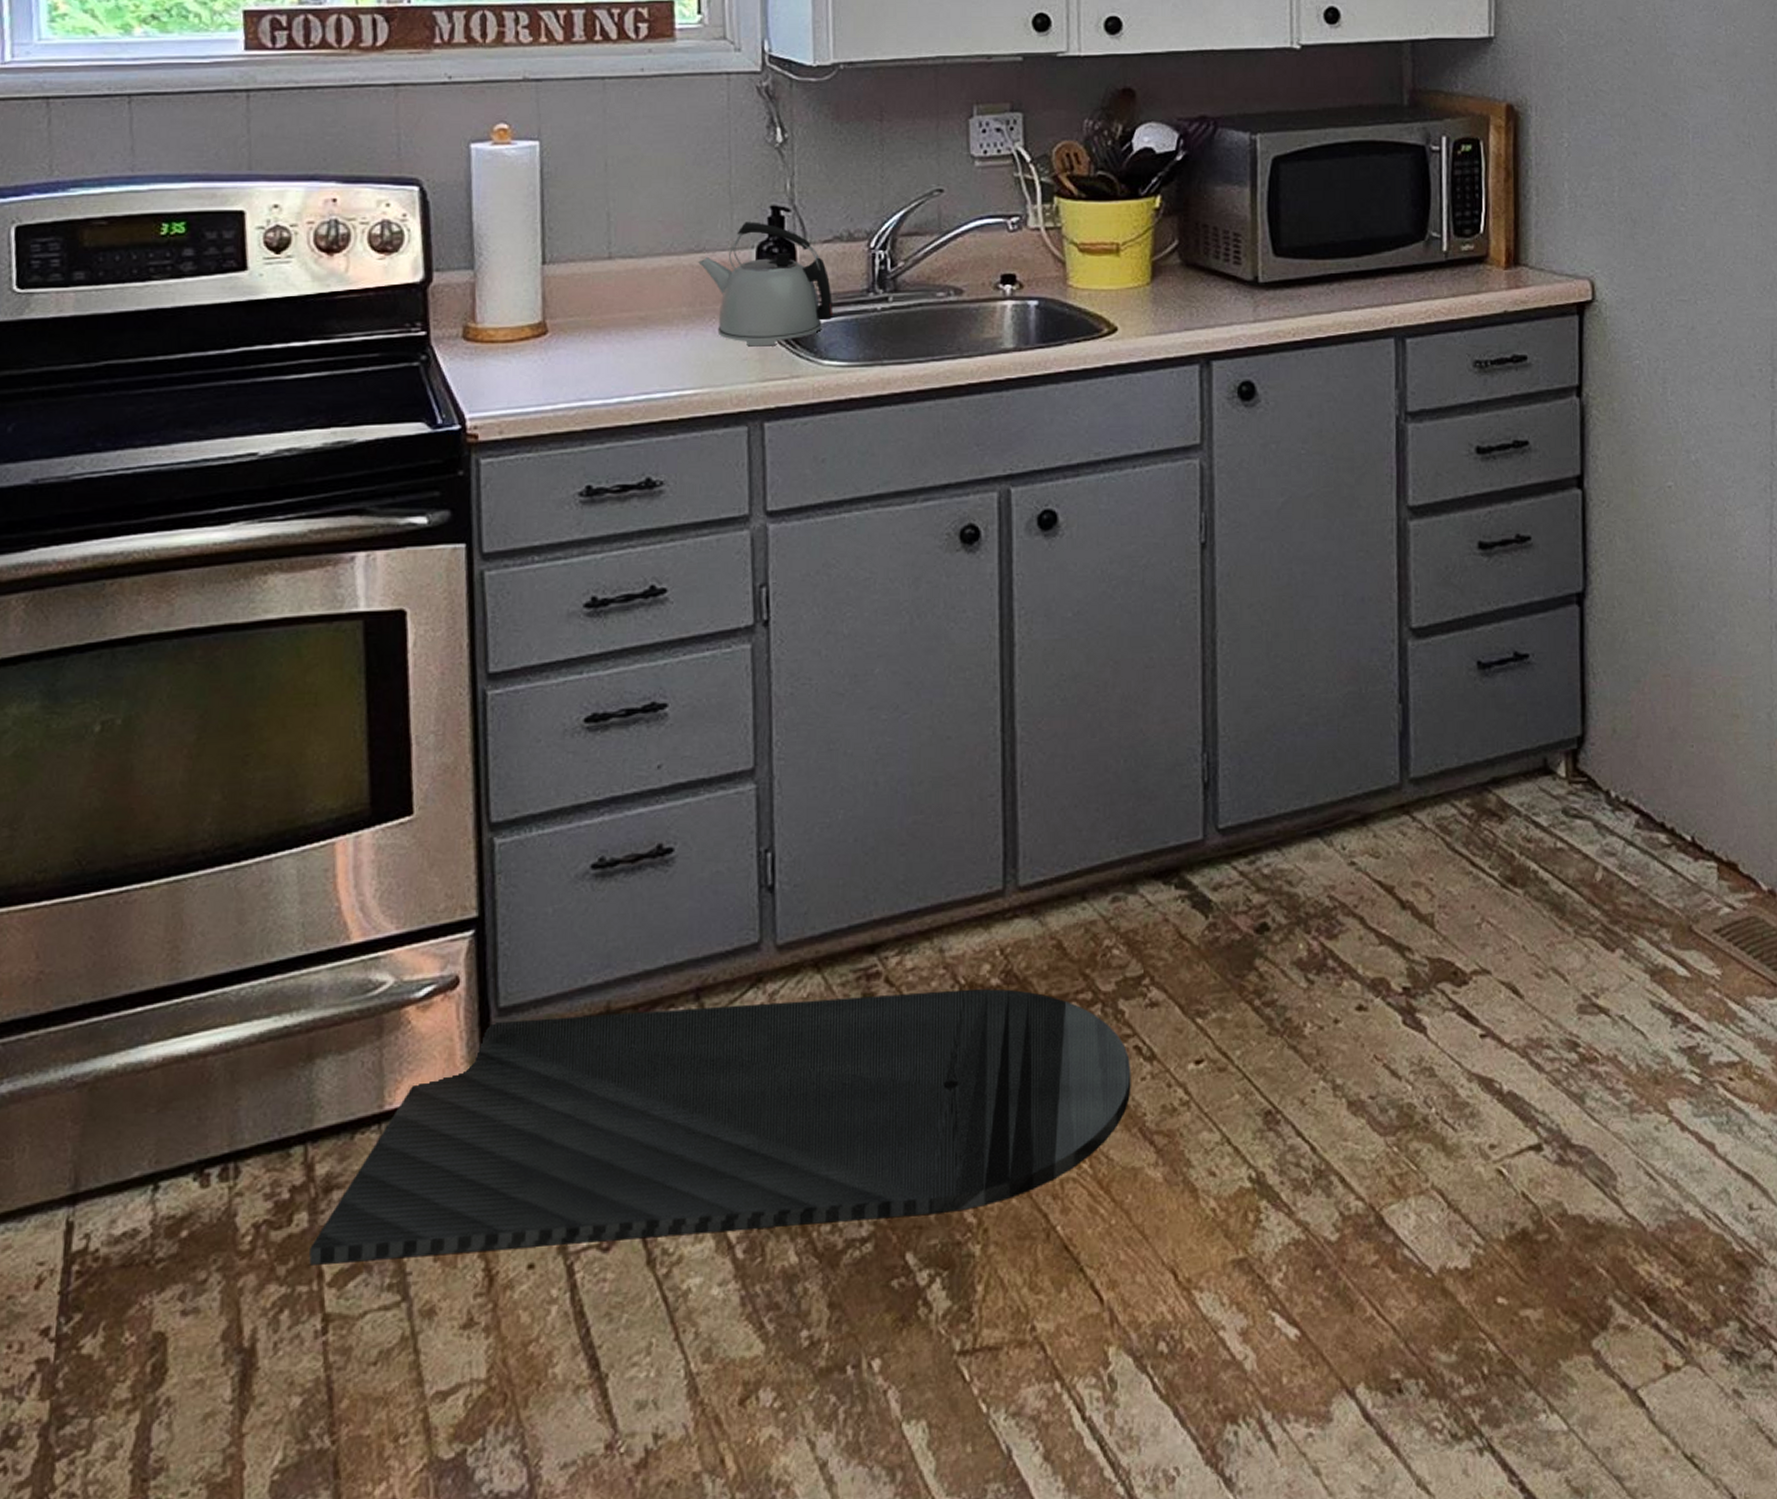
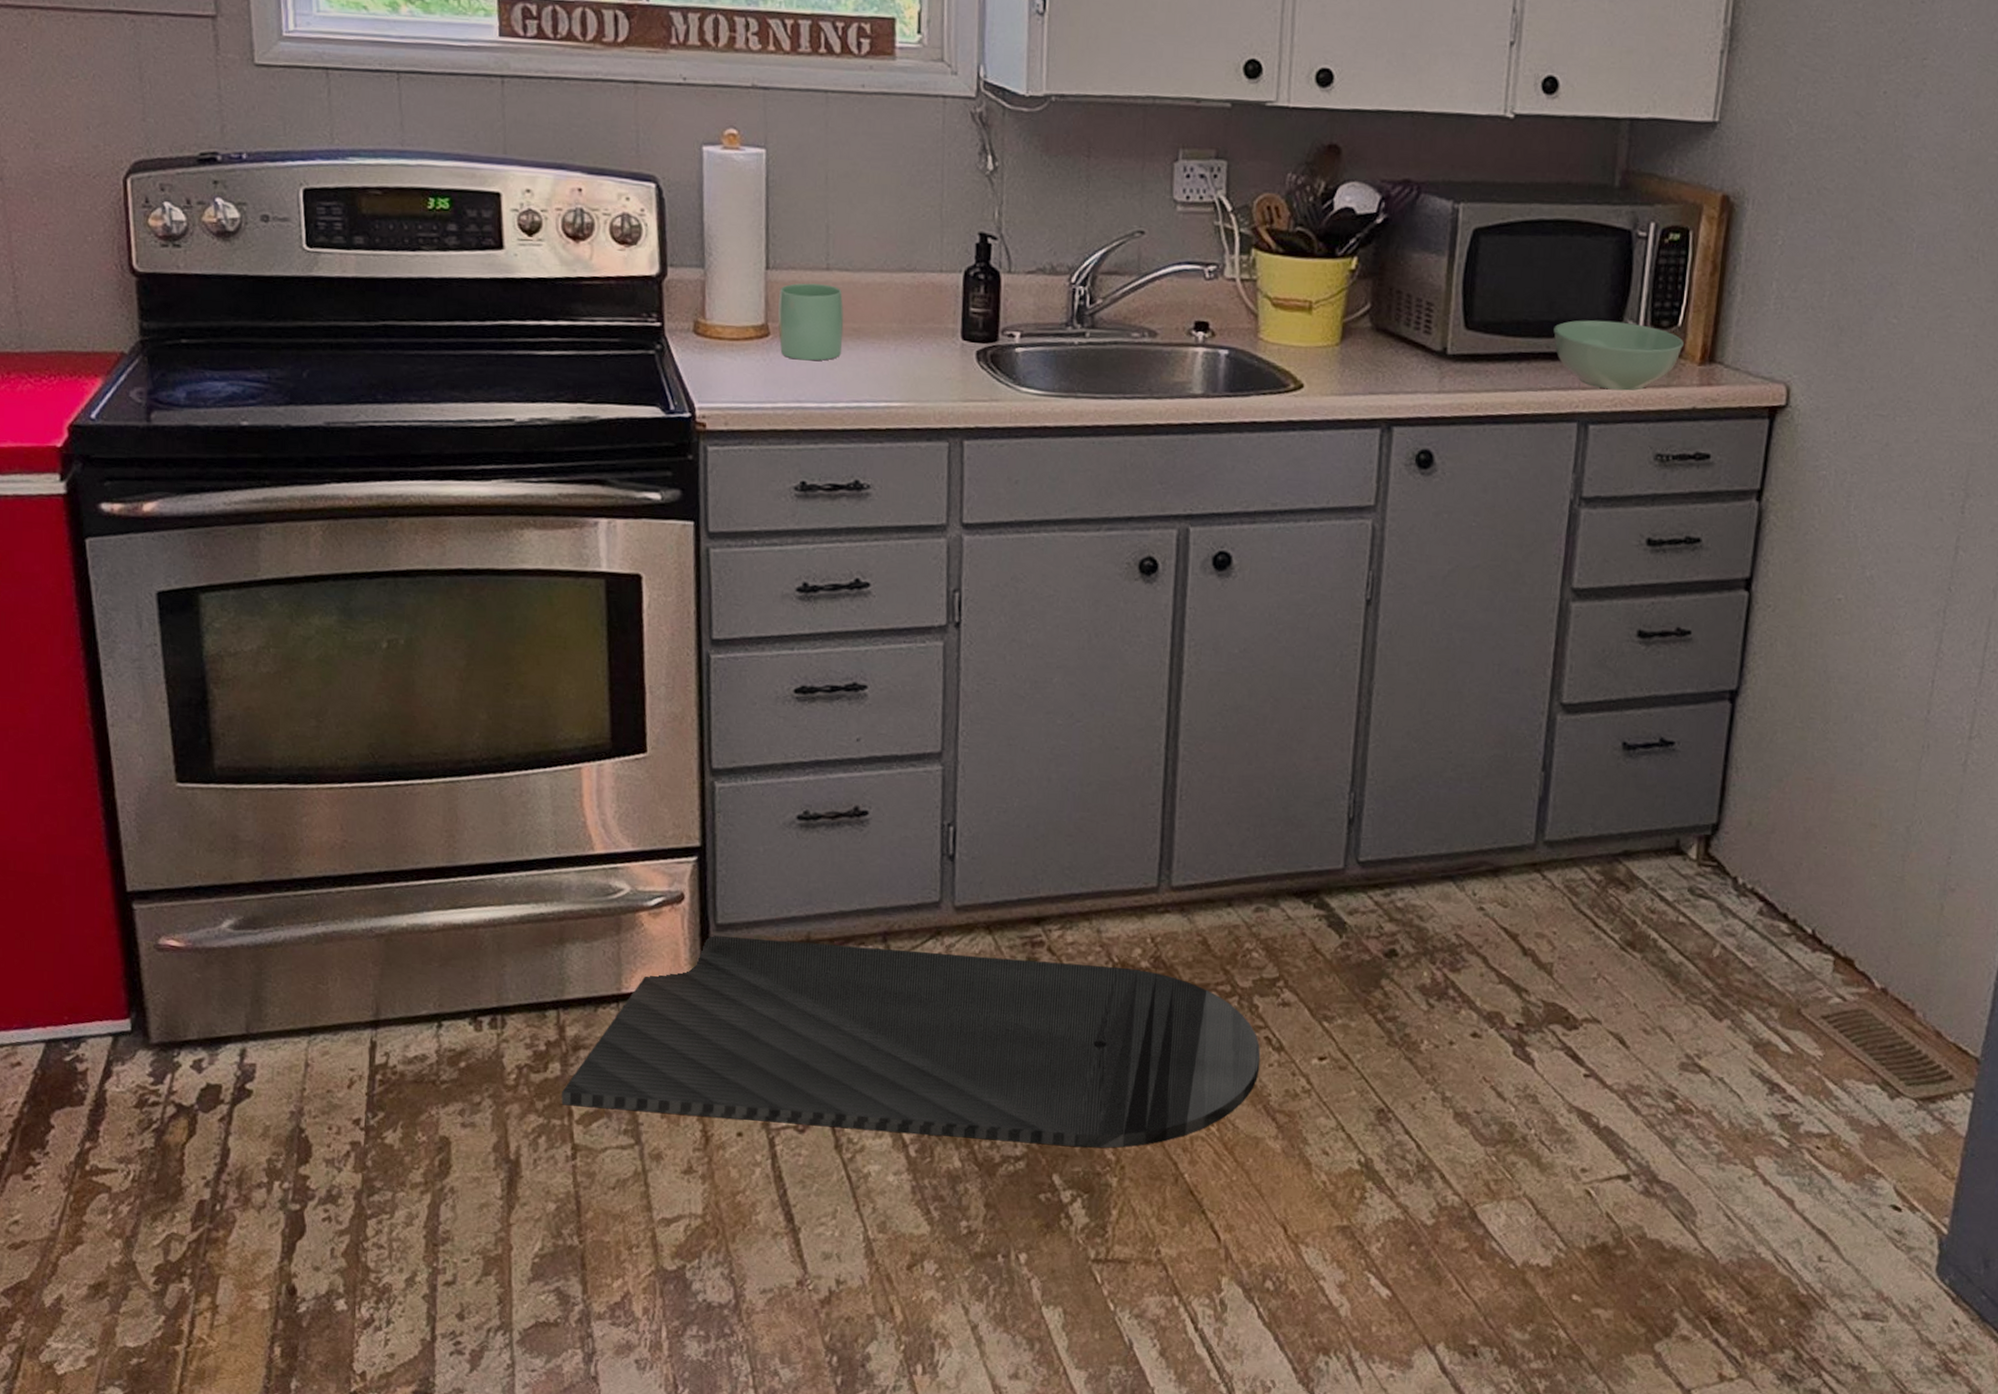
mug: none [556,274,629,356] -> present [778,283,844,361]
kettle: present [698,222,834,347] -> none [909,246,1033,369]
bowl: none [1360,234,1488,302] -> present [1552,320,1684,391]

